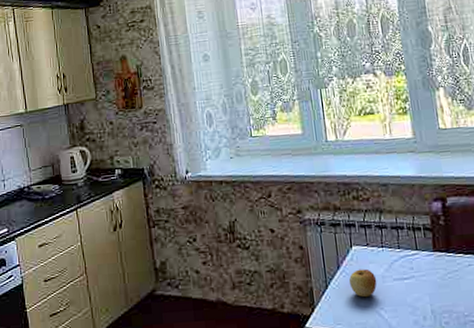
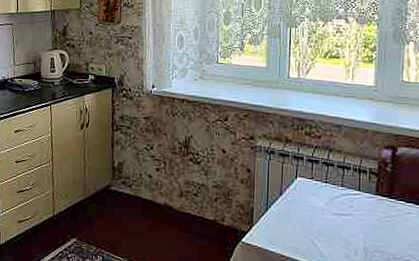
apple: present [348,268,377,298] -> none [288,198,316,225]

